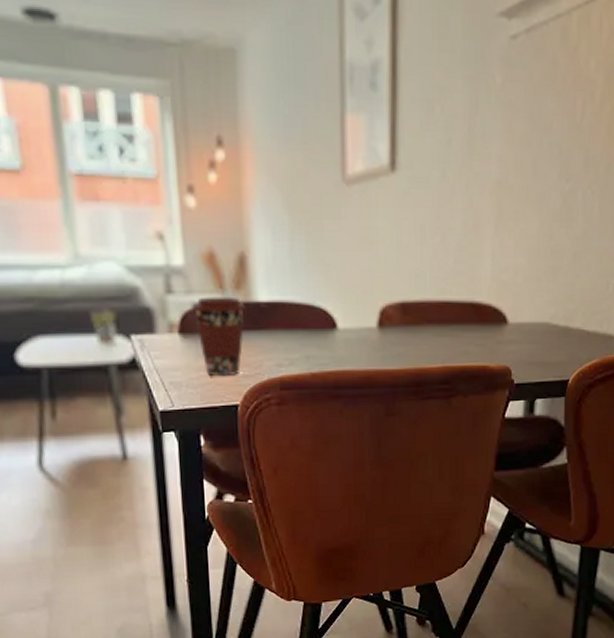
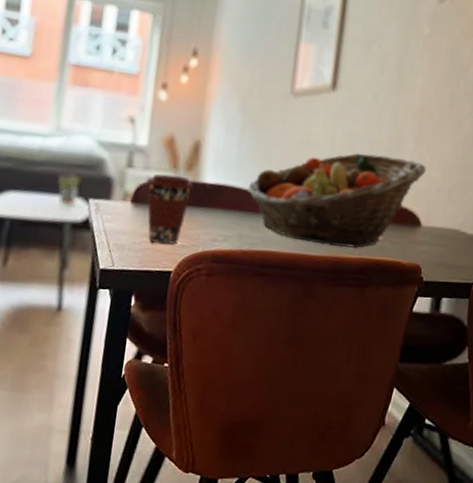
fruit basket: none [307,246,509,358] -> present [247,152,426,249]

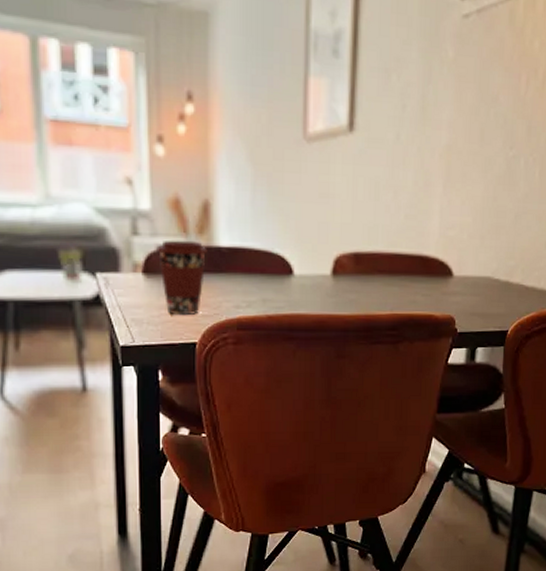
fruit basket: present [247,152,426,249] -> none [266,201,456,305]

